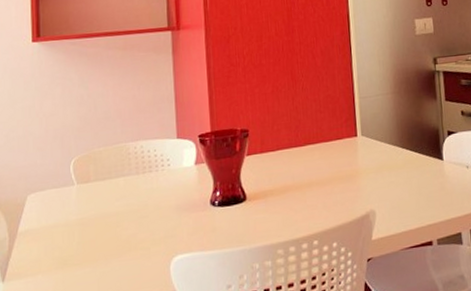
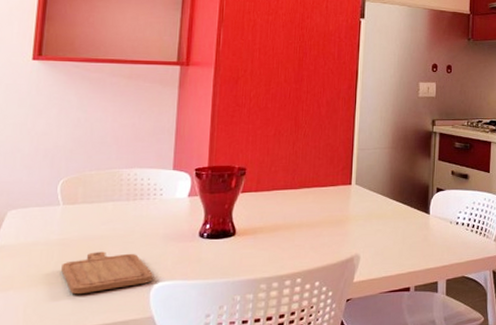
chopping board: none [83,227,171,275] -> present [61,251,153,295]

